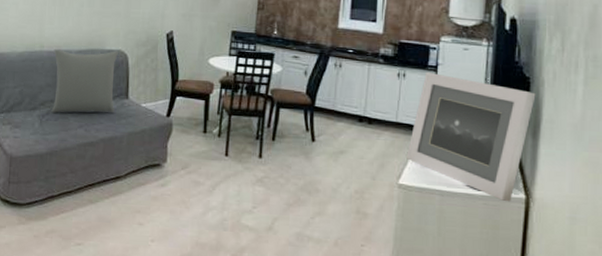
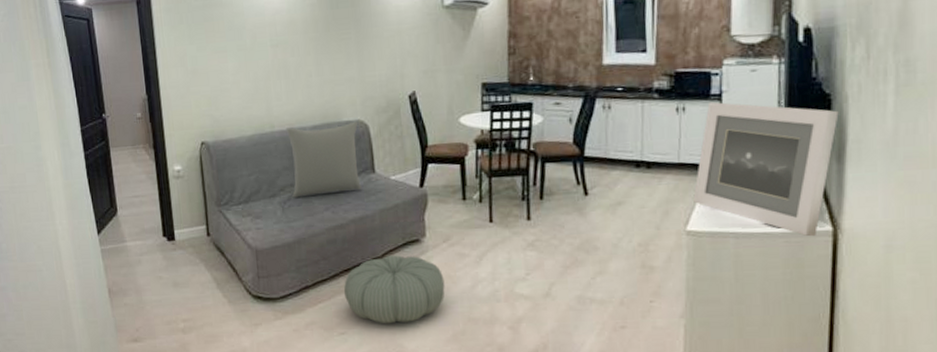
pouf: none [85,176,179,241] -> present [343,255,445,324]

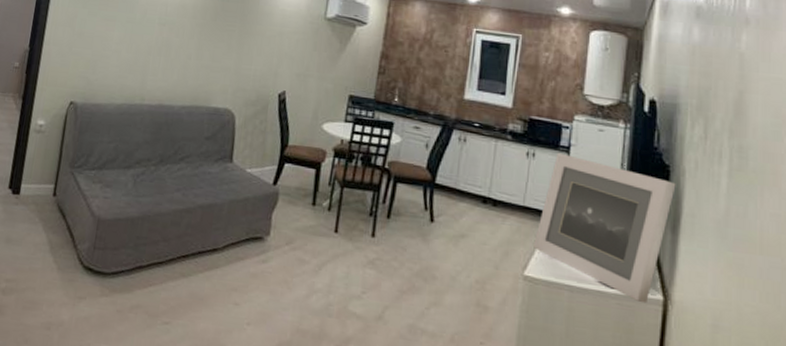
pillow: present [287,121,362,198] -> none [147,103,225,177]
pouf: present [343,255,445,324] -> none [176,248,280,323]

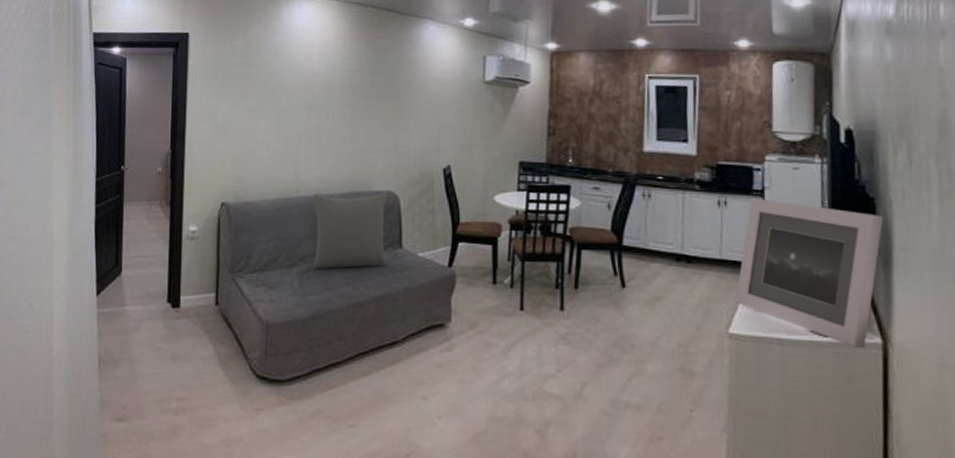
pillow: none [147,103,225,177] -> present [312,192,388,269]

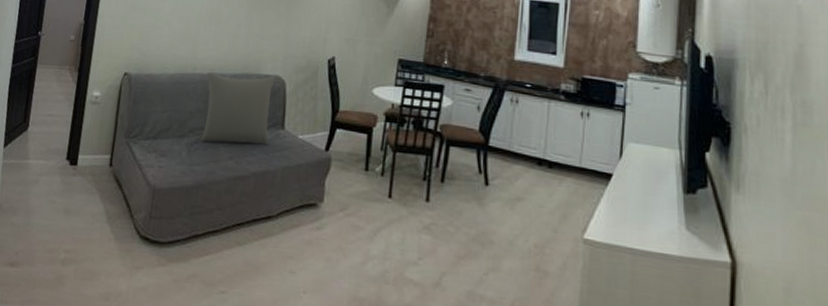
picture frame: present [736,197,884,349] -> none [592,111,738,267]

